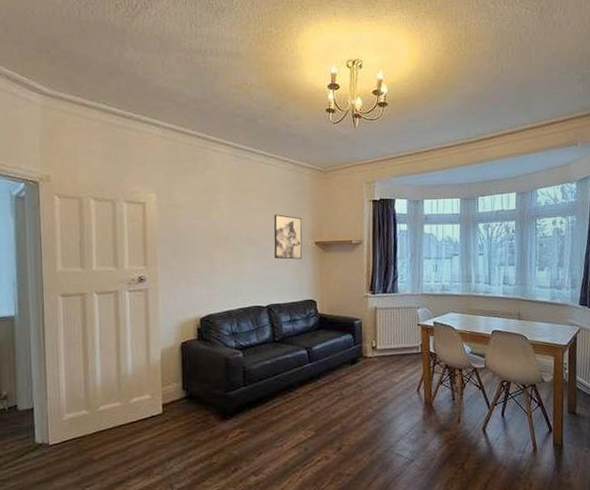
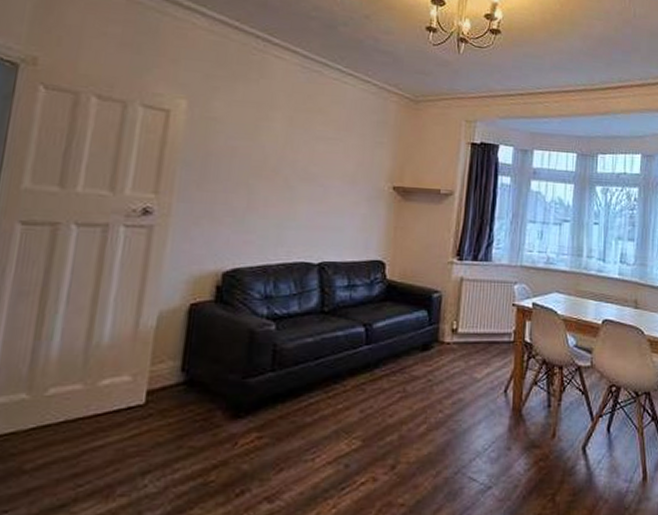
wall art: present [273,214,303,260] -> none [337,146,380,206]

